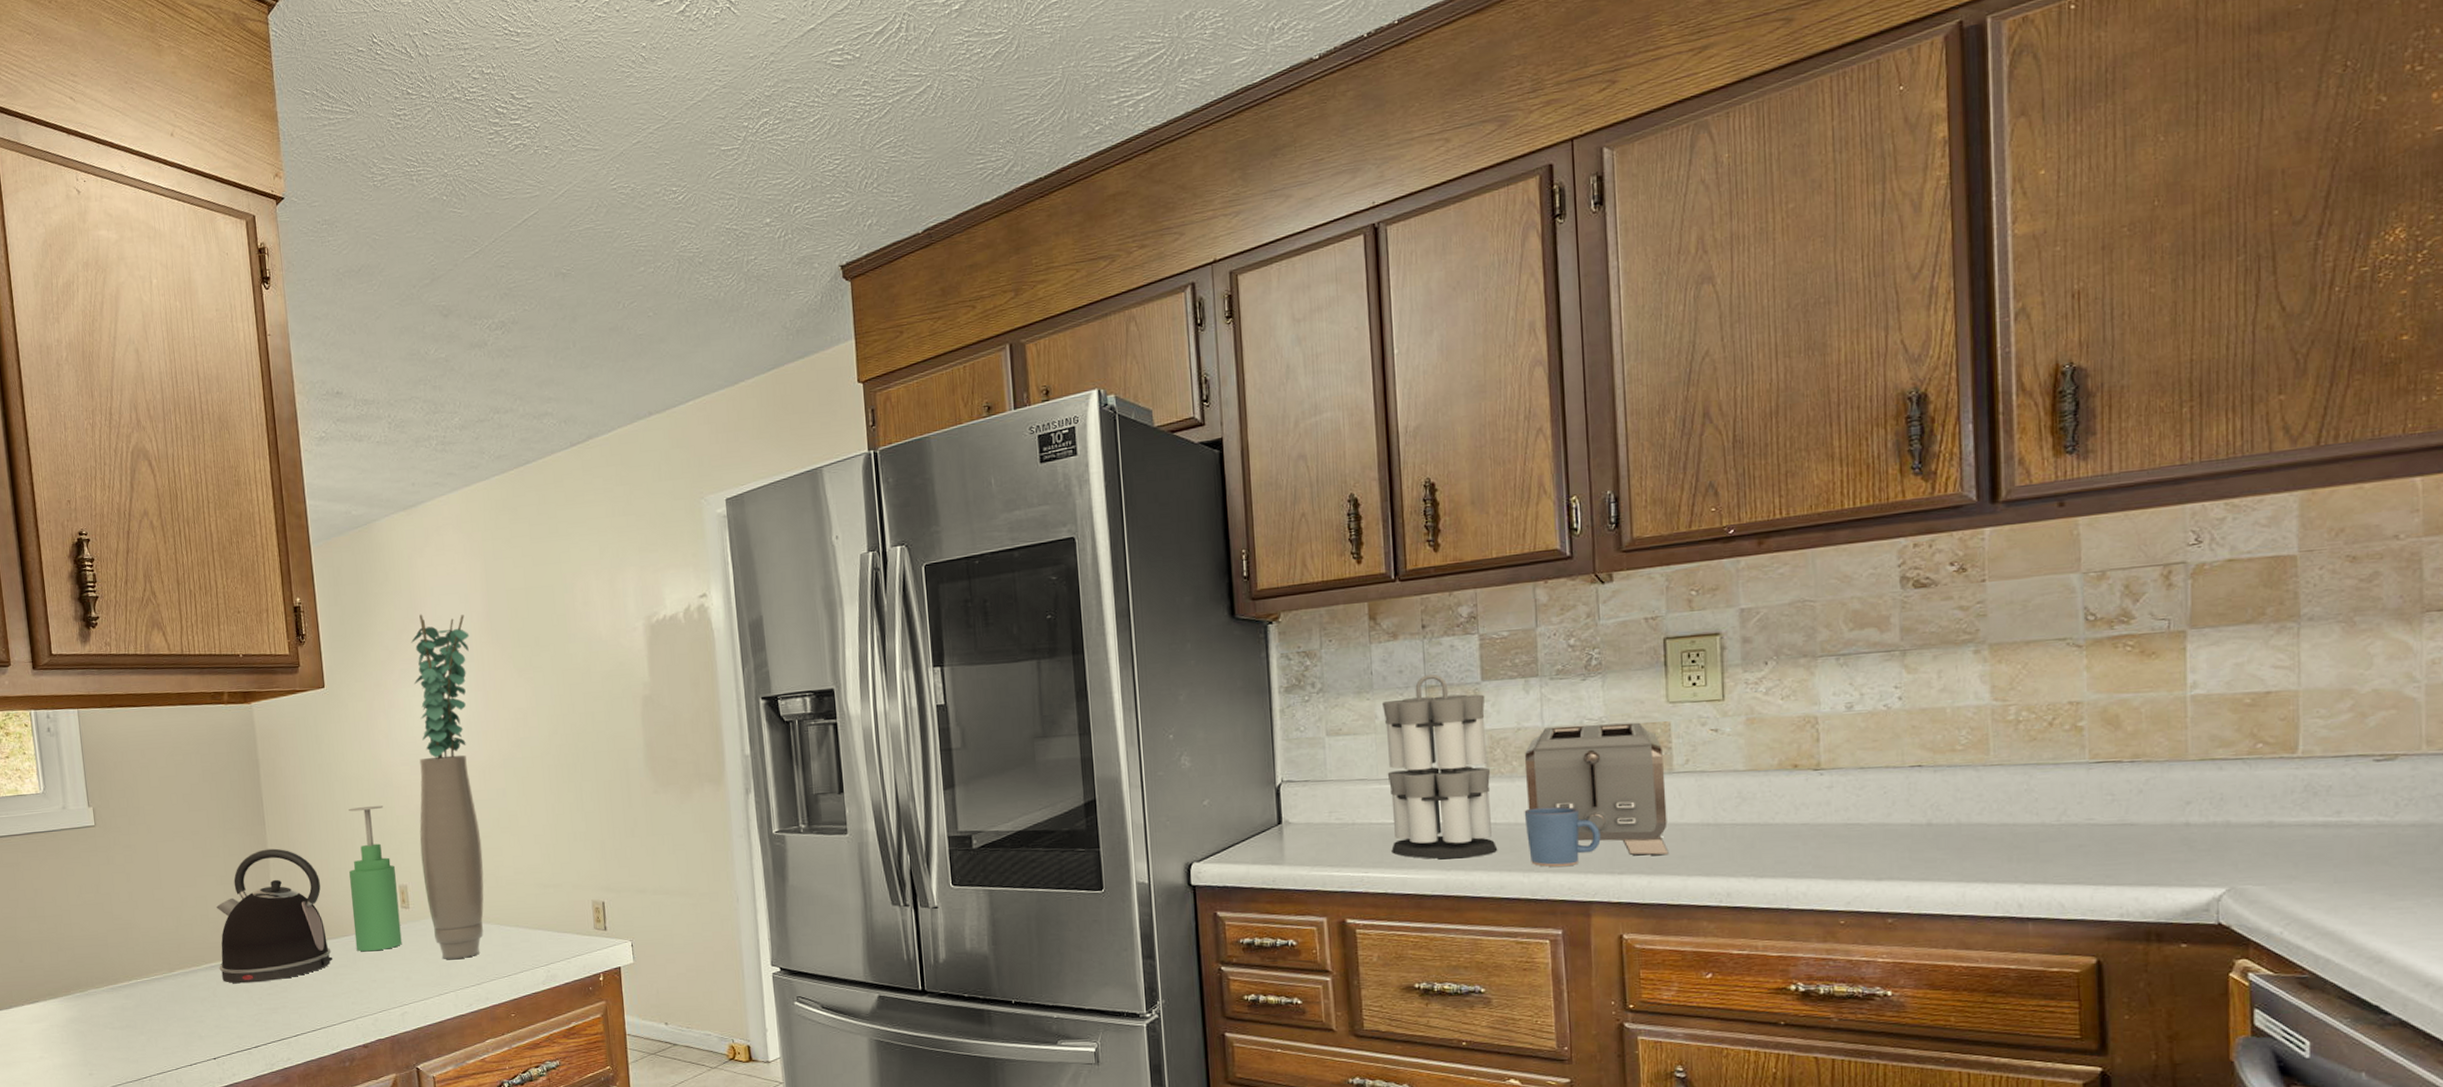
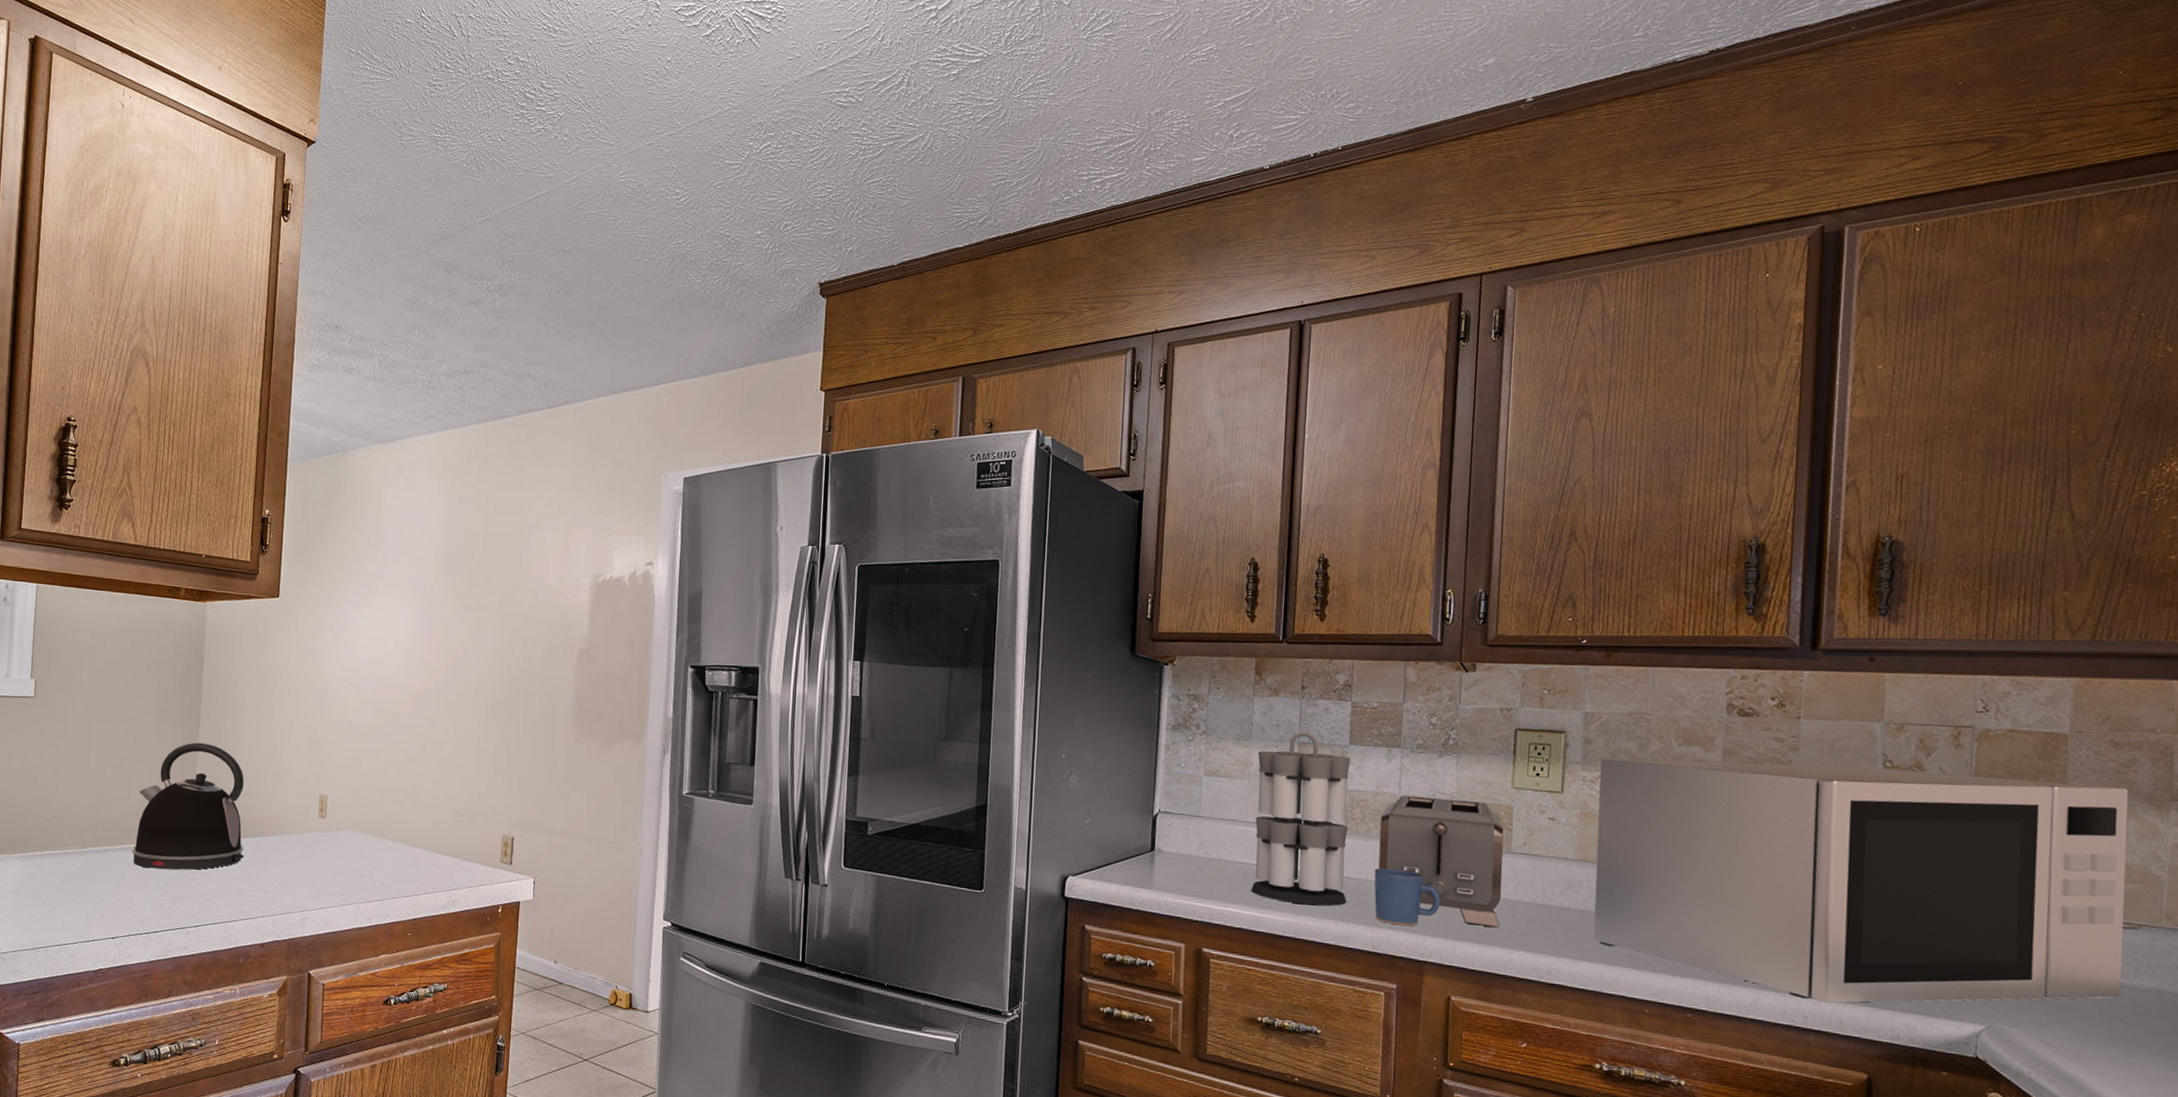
soap dispenser: present [349,806,402,952] -> none [268,715,318,855]
vase: present [410,614,484,959] -> none [344,542,425,873]
microwave: none [1762,605,2381,887] -> present [1593,758,2129,1003]

